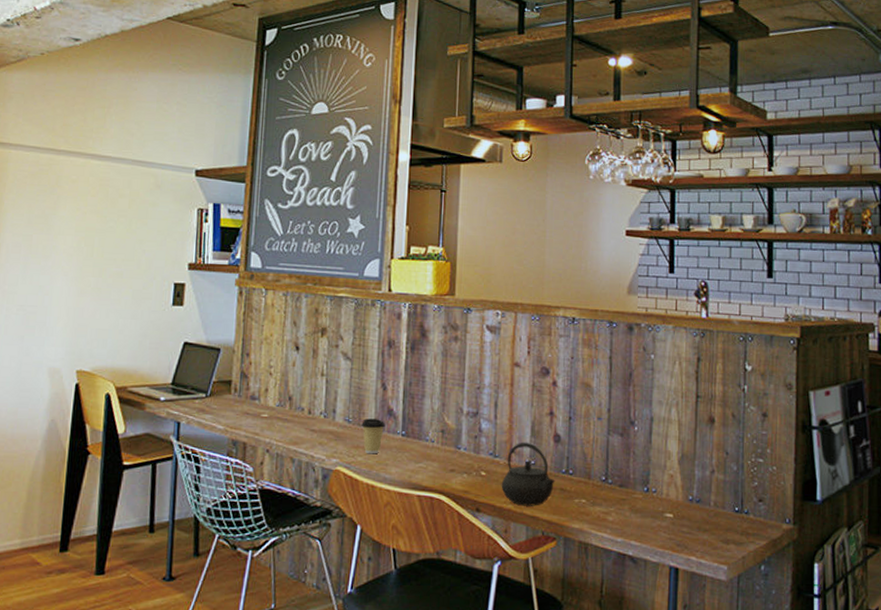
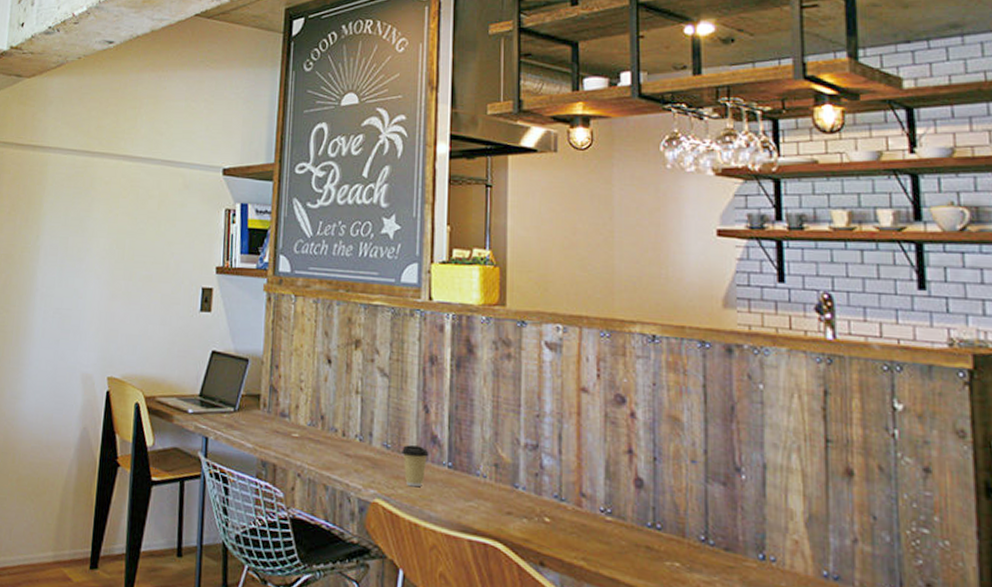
kettle: present [501,442,555,506] -> none [570,484,639,566]

